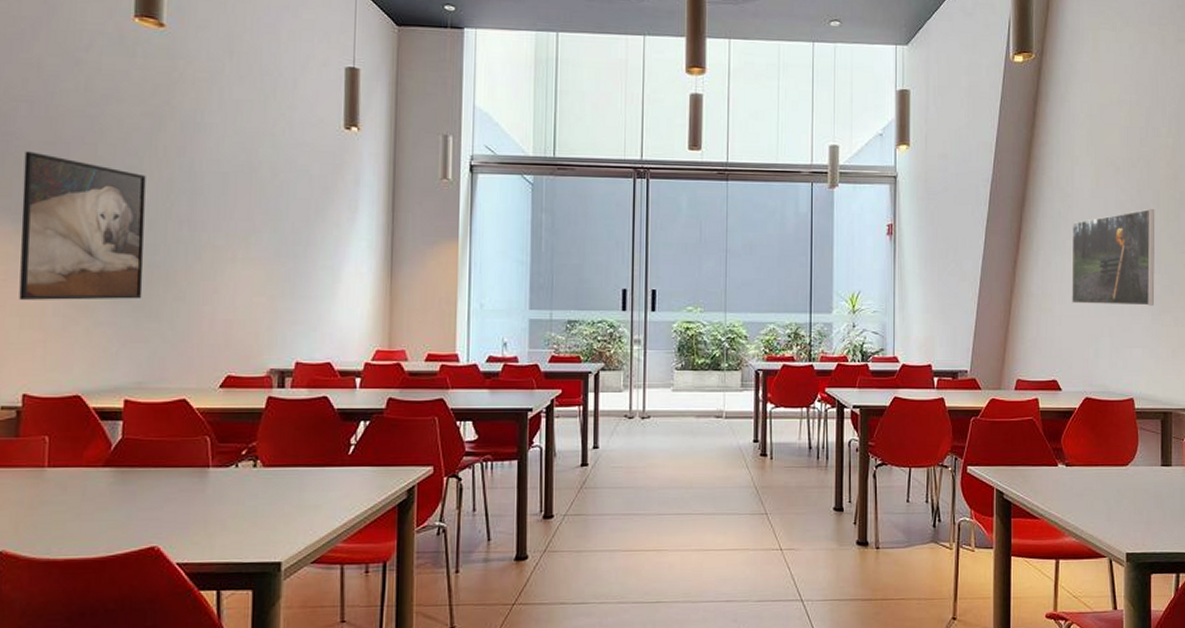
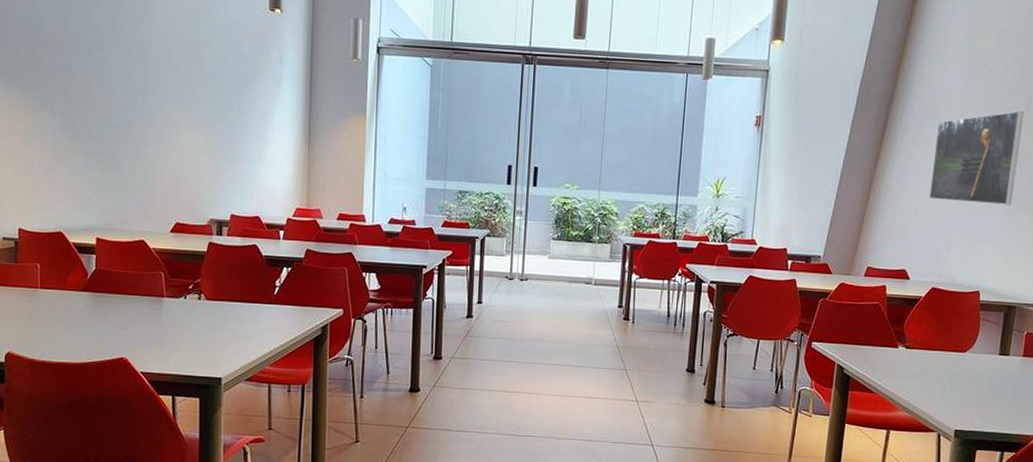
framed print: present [19,151,146,300] -> none [10,23,107,155]

